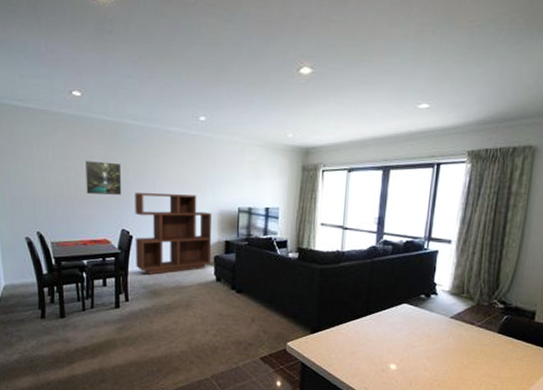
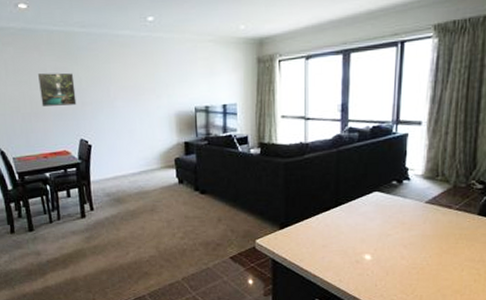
bookcase: present [135,193,212,275] -> none [90,98,172,182]

